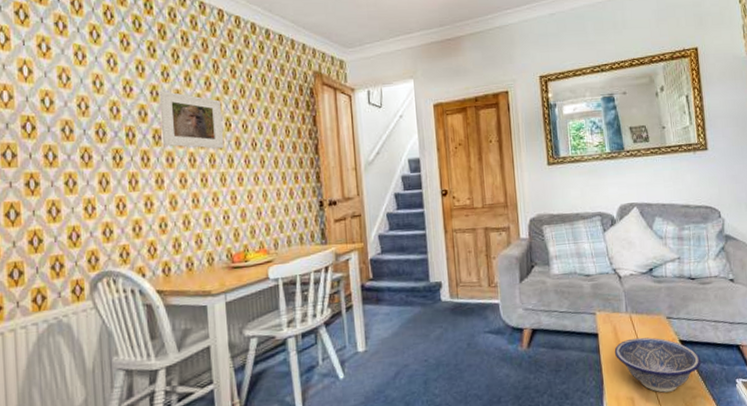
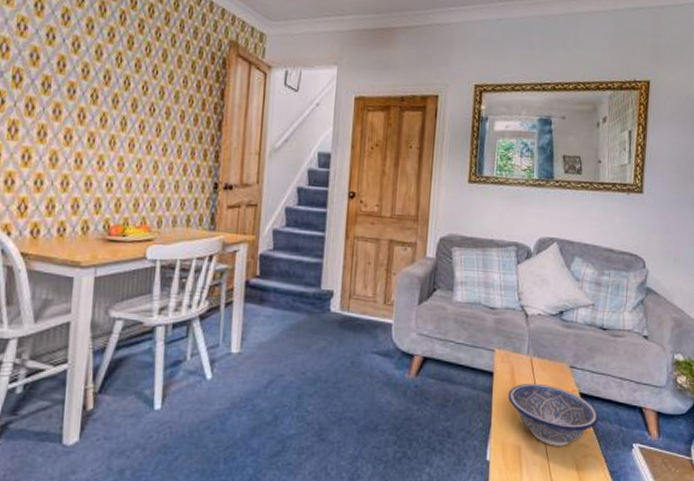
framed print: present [159,90,225,149] -> none [51,34,123,109]

